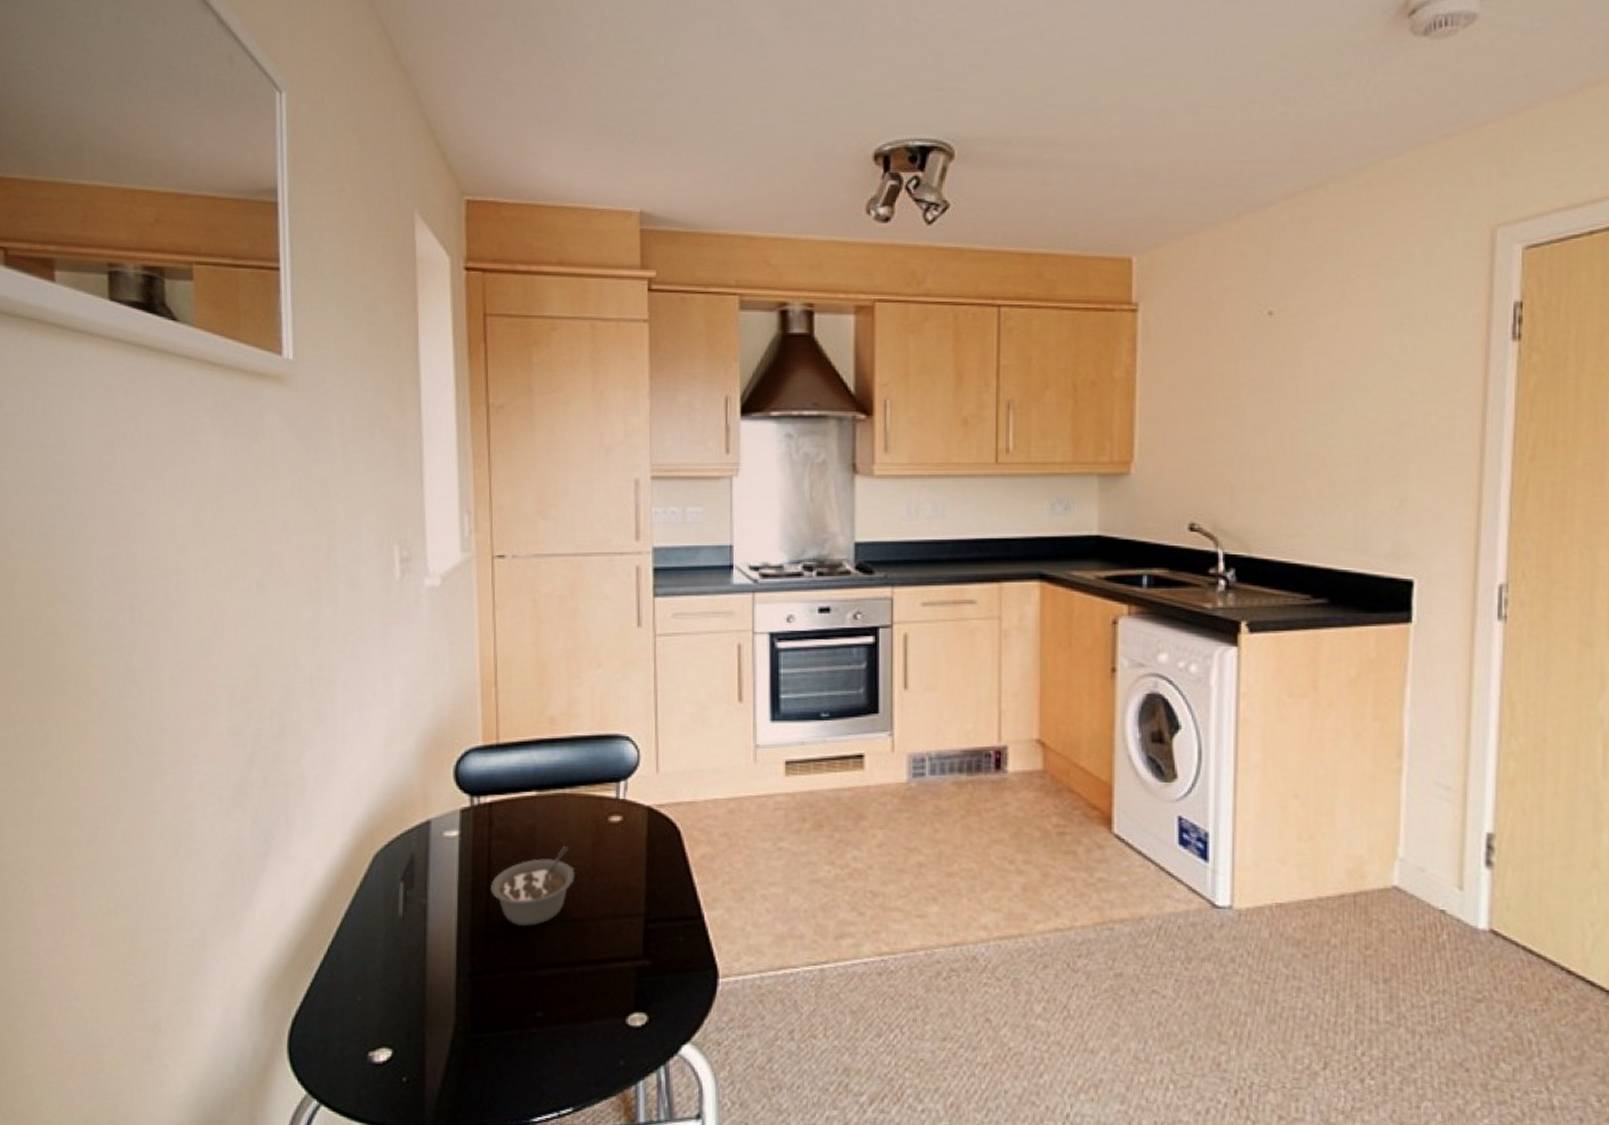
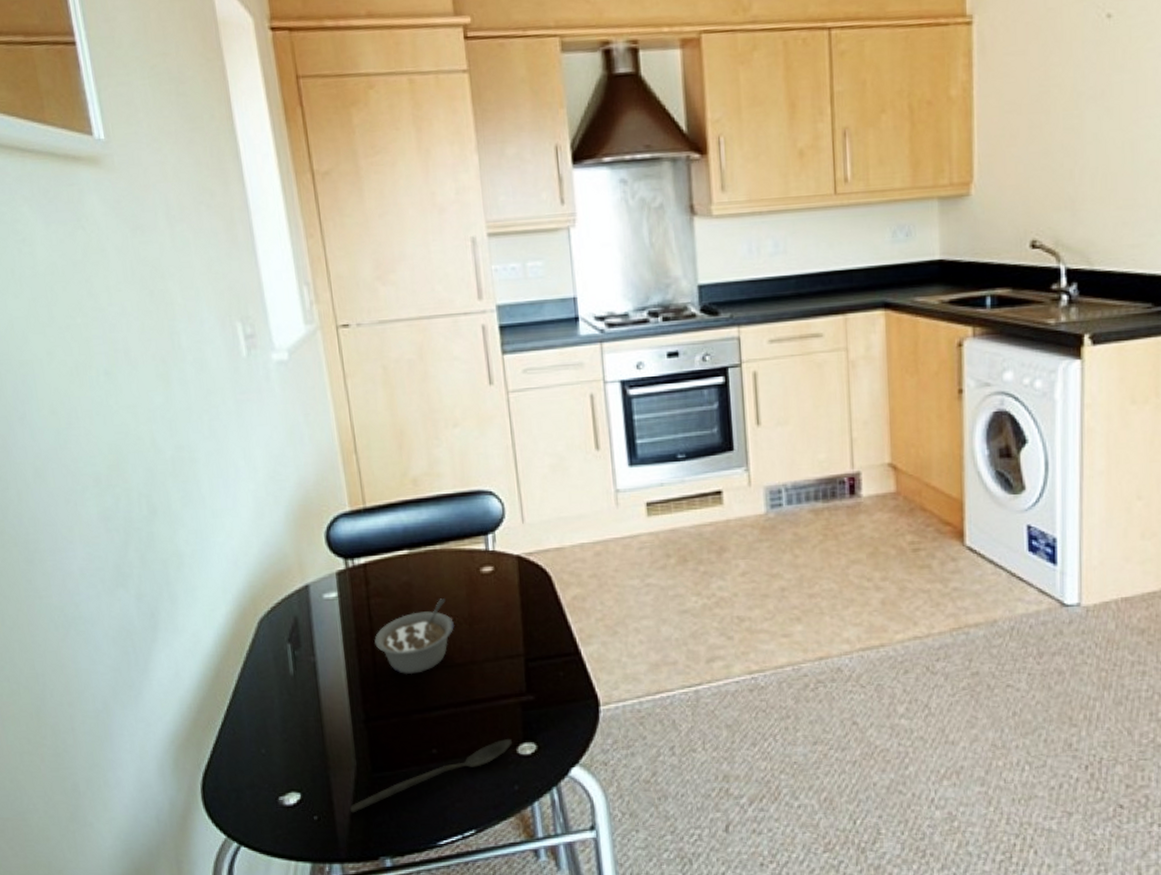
spoon: none [442,1006,622,1078] -> present [349,738,512,813]

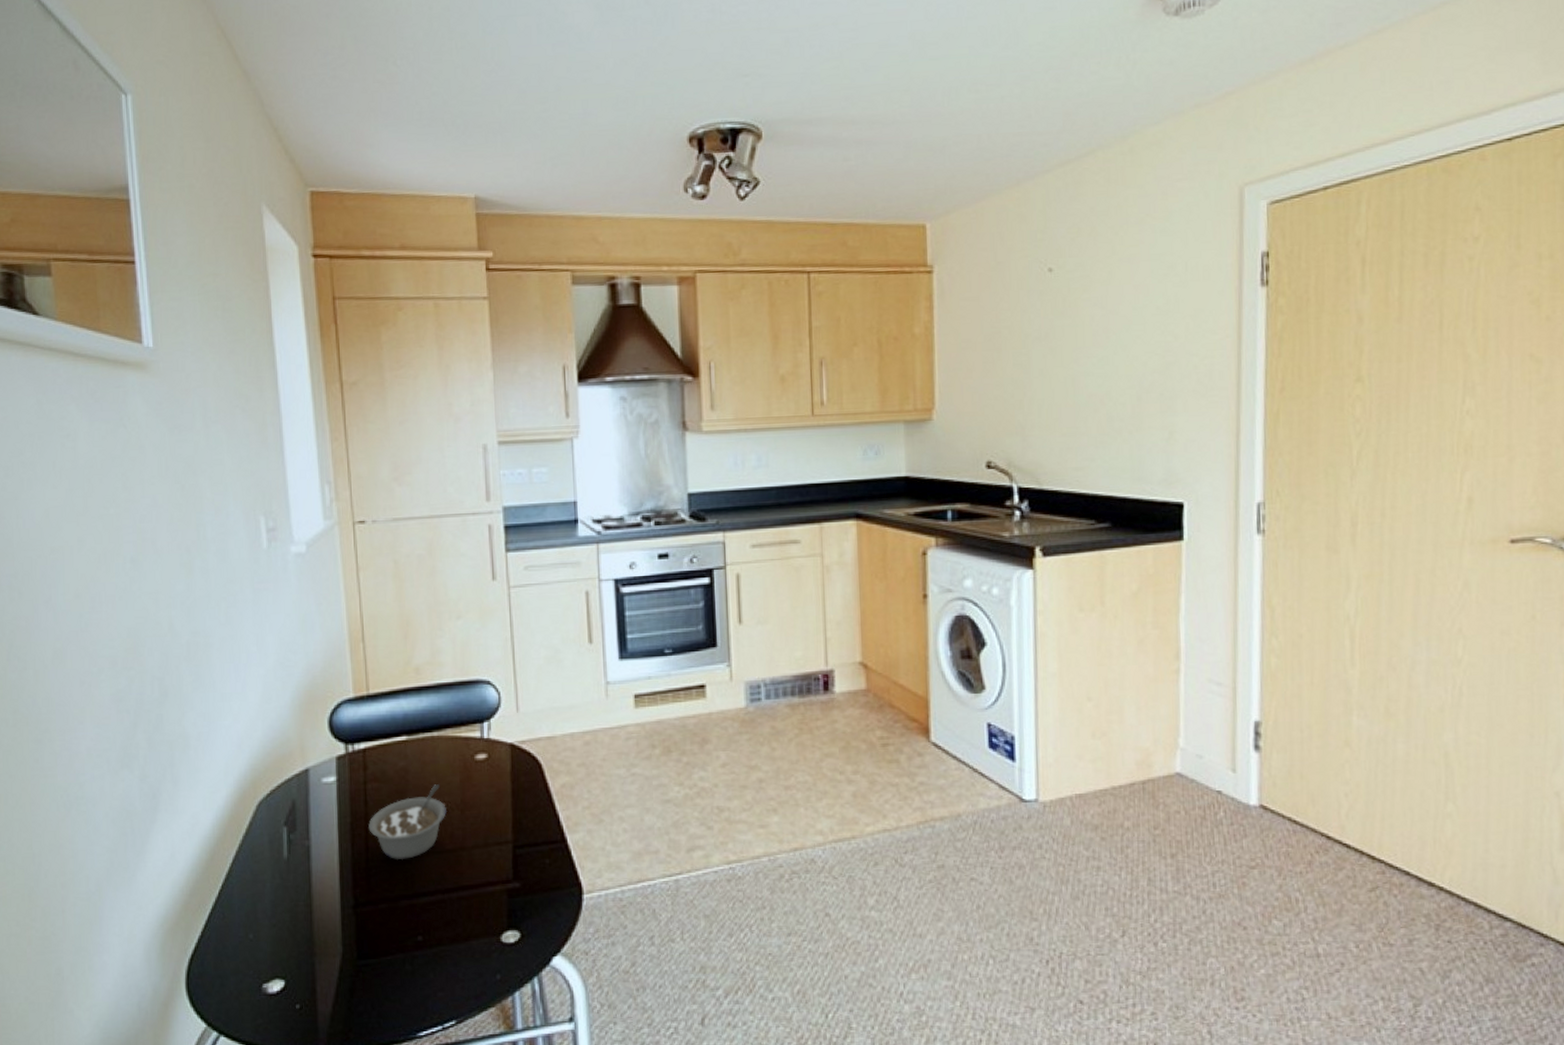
spoon: present [349,738,512,813] -> none [332,926,496,1002]

